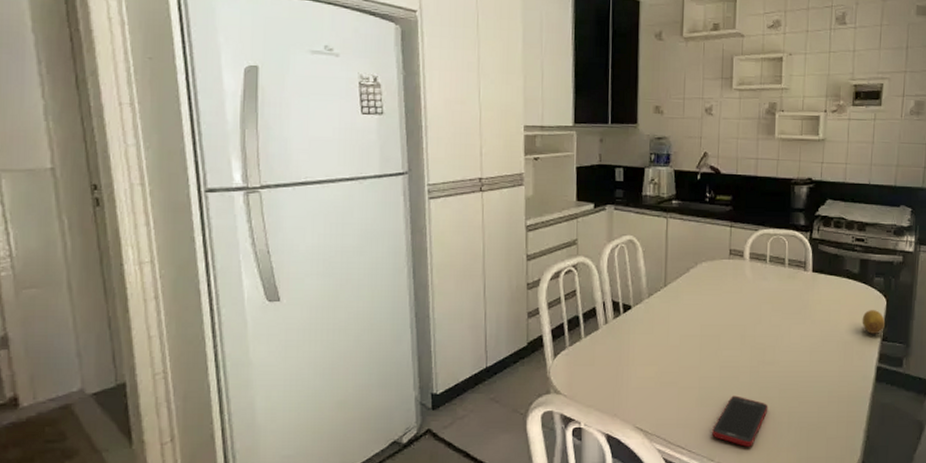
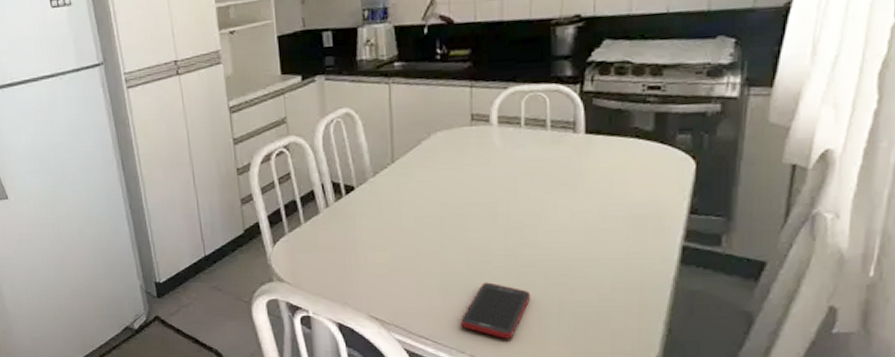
fruit: present [862,310,886,334] -> none [659,176,695,206]

